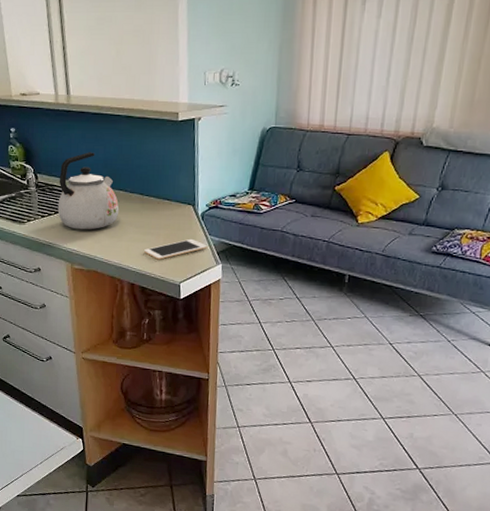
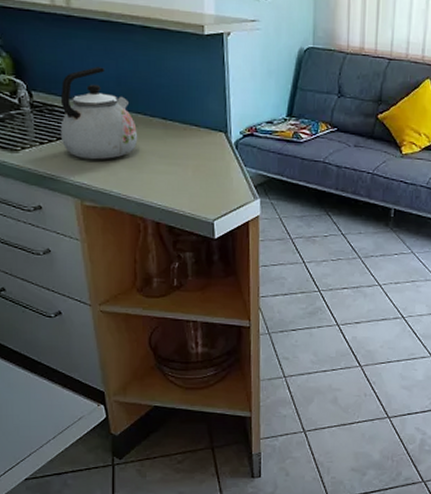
cell phone: present [144,238,208,260] -> none [170,170,244,195]

